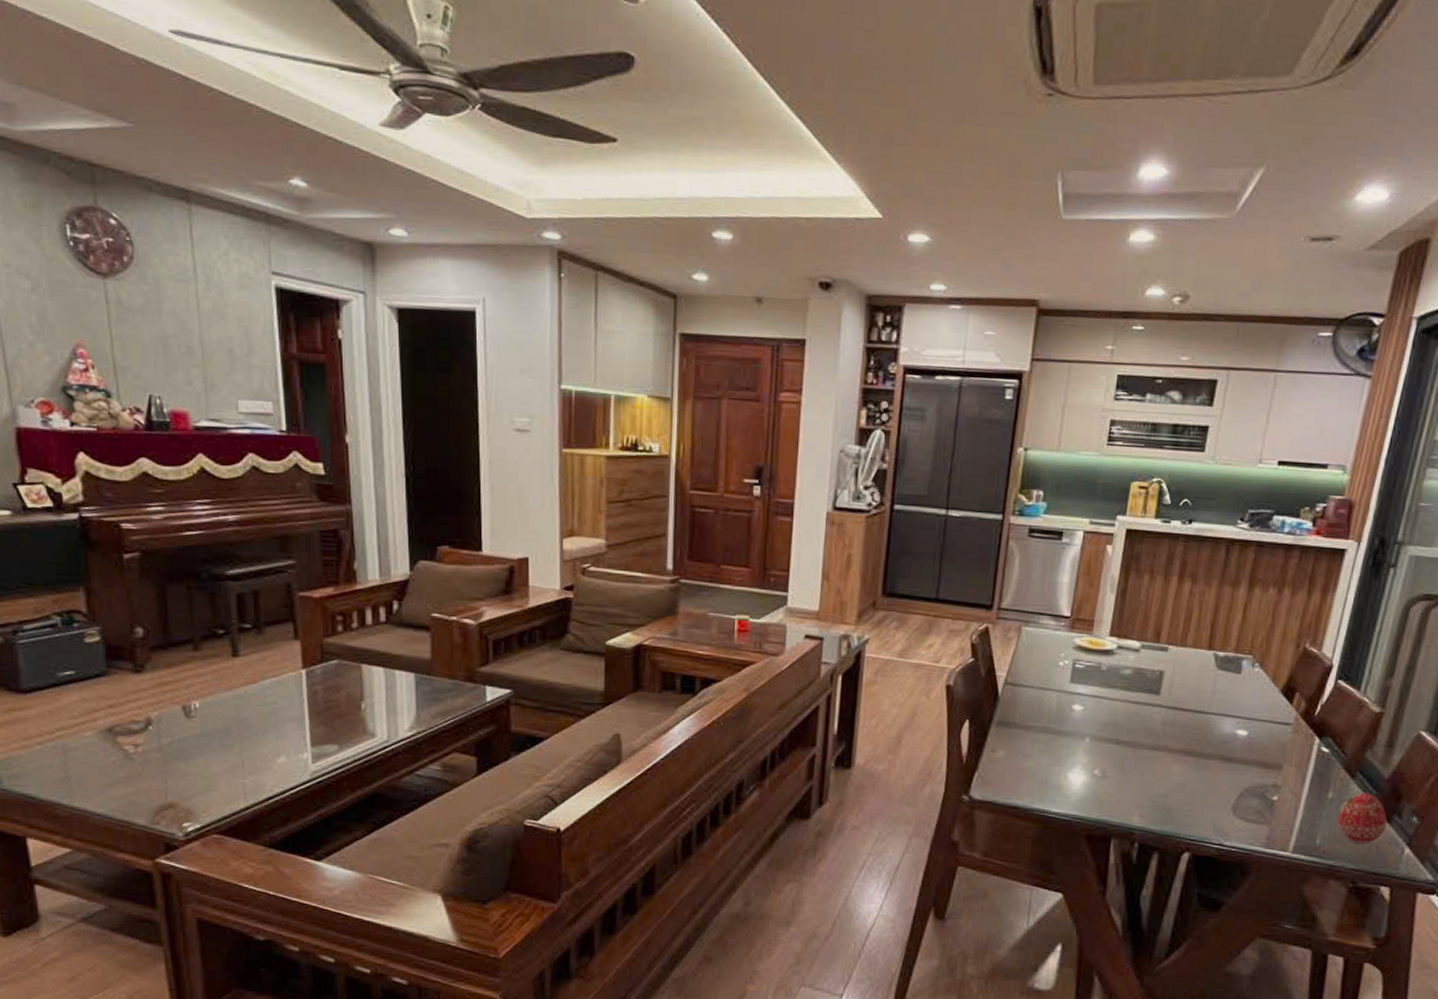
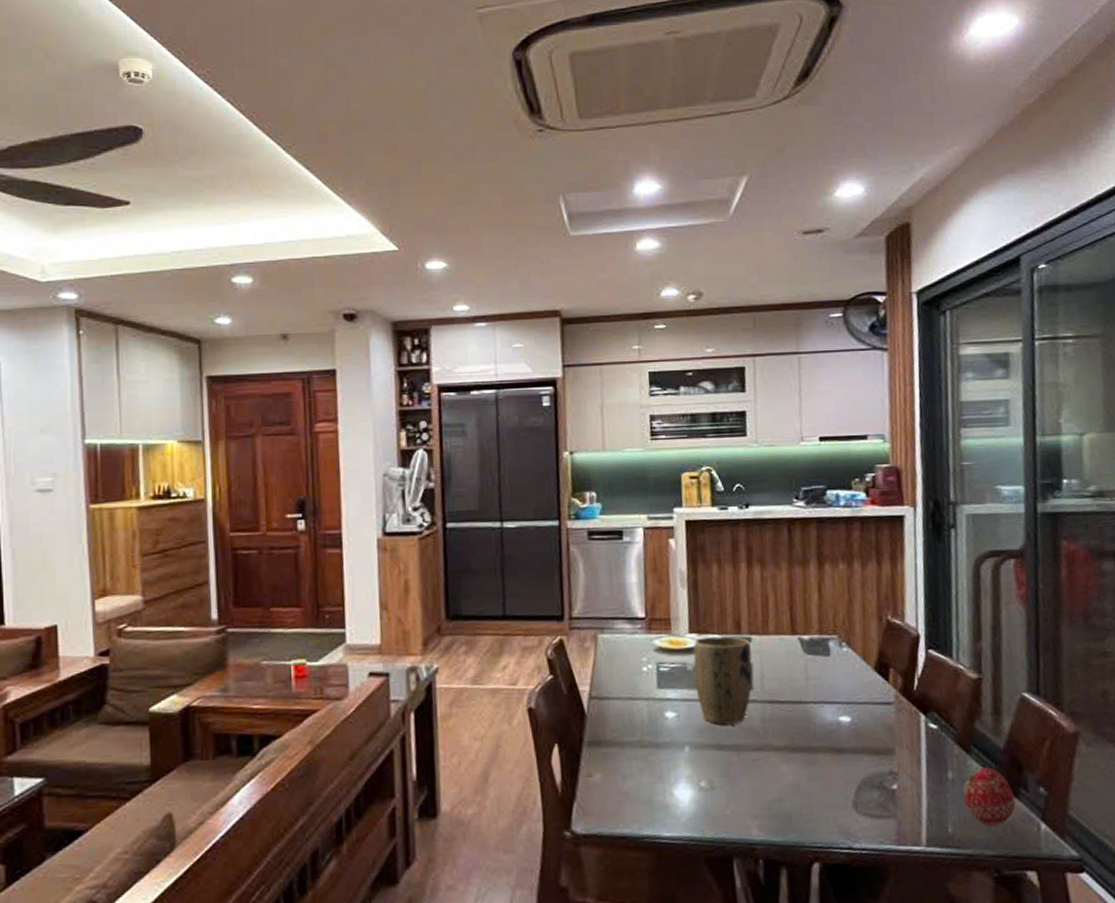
plant pot: none [1106,641,1166,724] -> present [693,636,753,725]

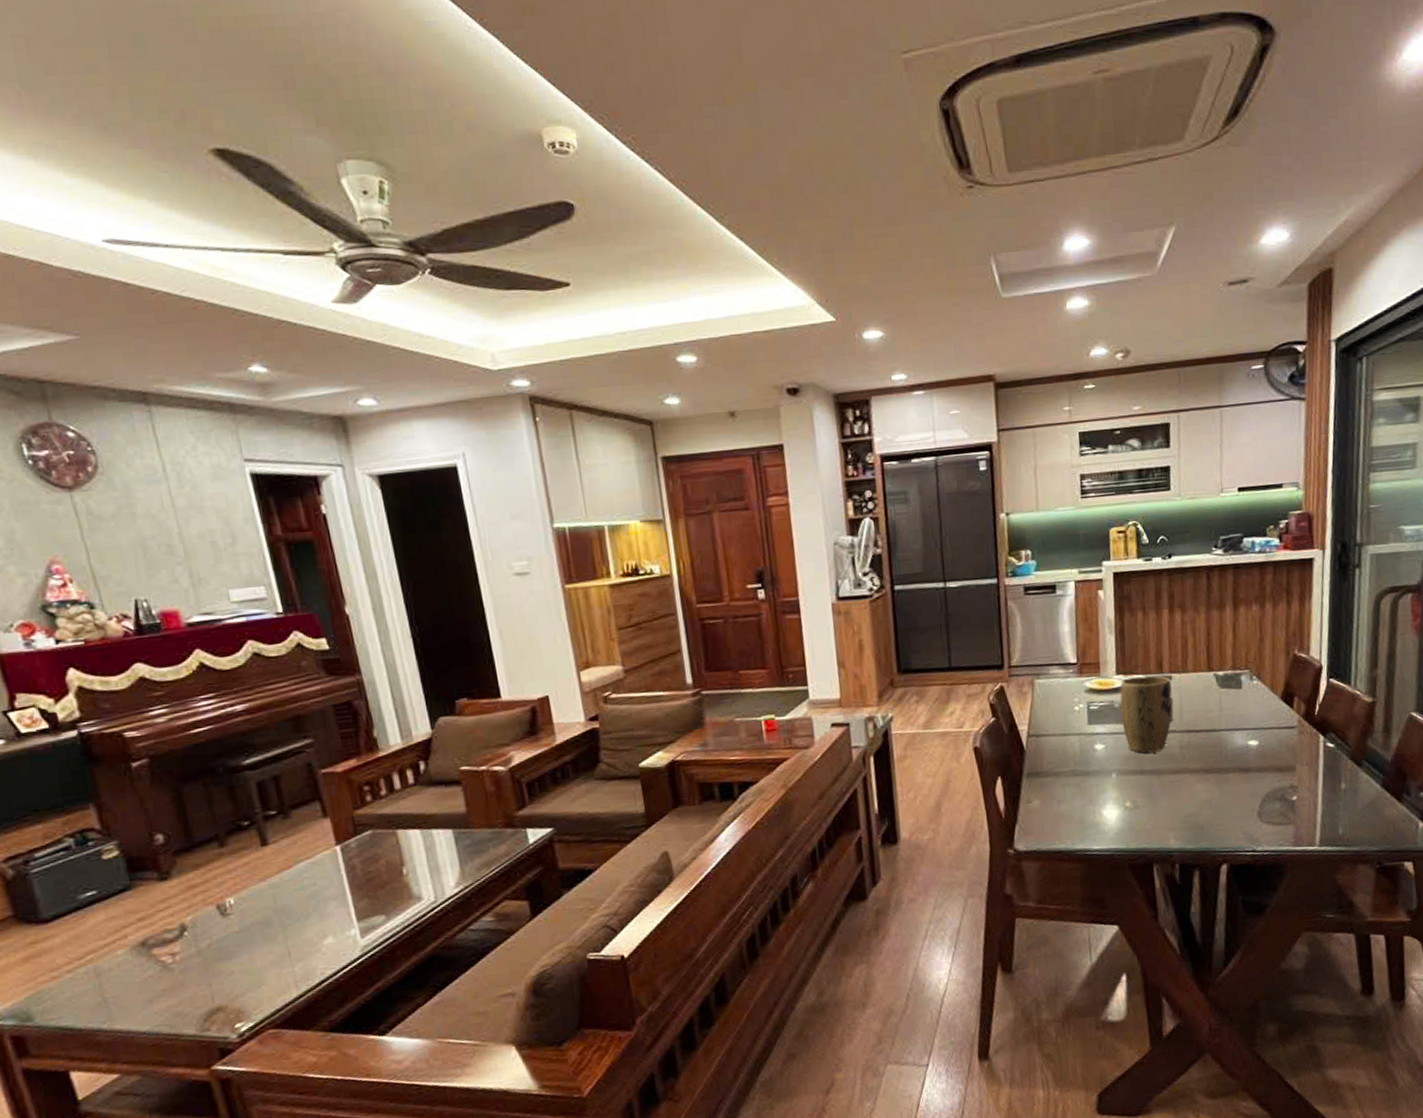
decorative egg: present [963,767,1016,825] -> none [1353,777,1398,826]

